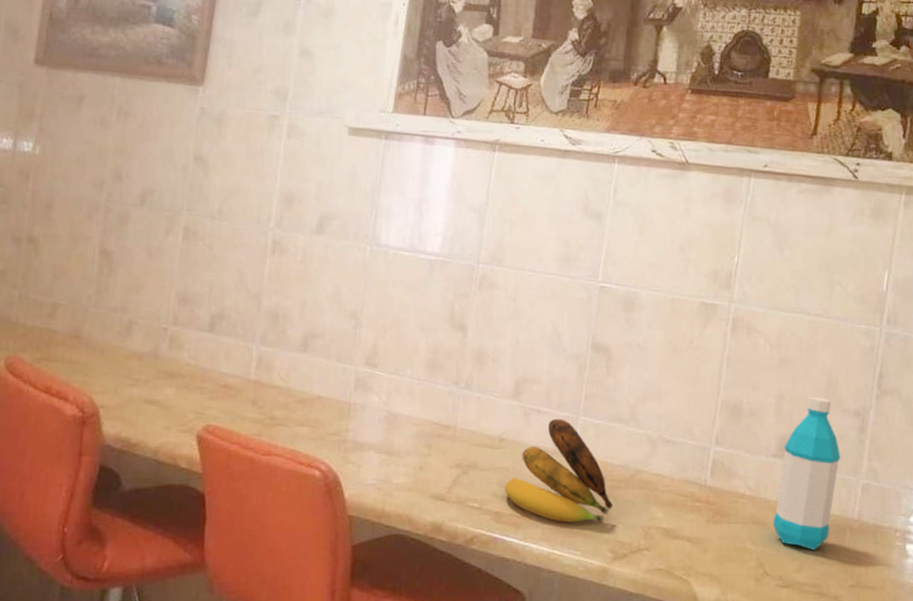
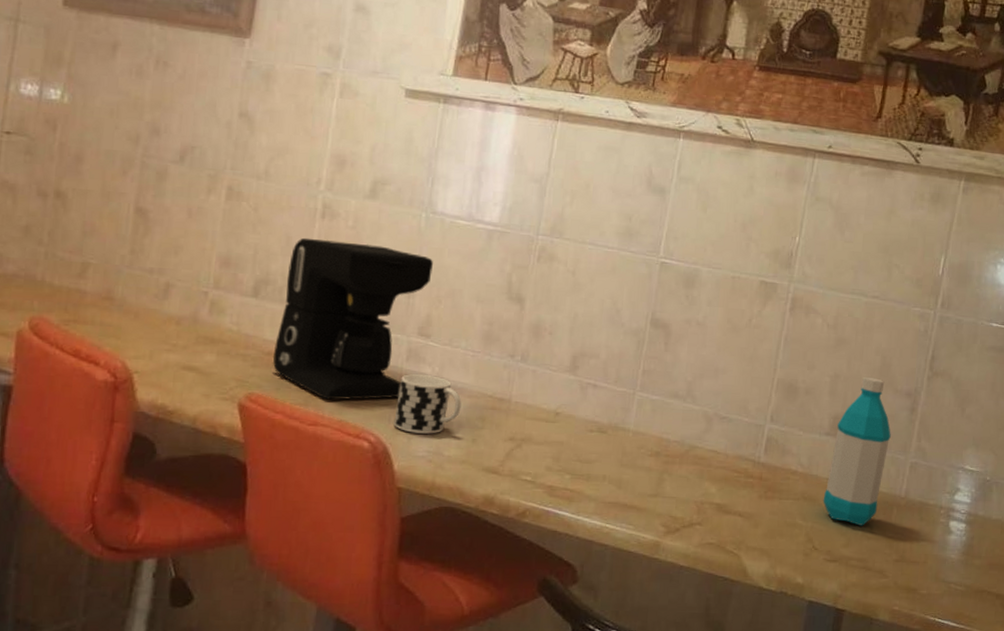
coffee maker: none [228,273,378,430] -> present [273,237,433,400]
cup: none [343,403,409,462] -> present [393,374,462,434]
banana: present [504,418,614,523] -> none [558,393,668,497]

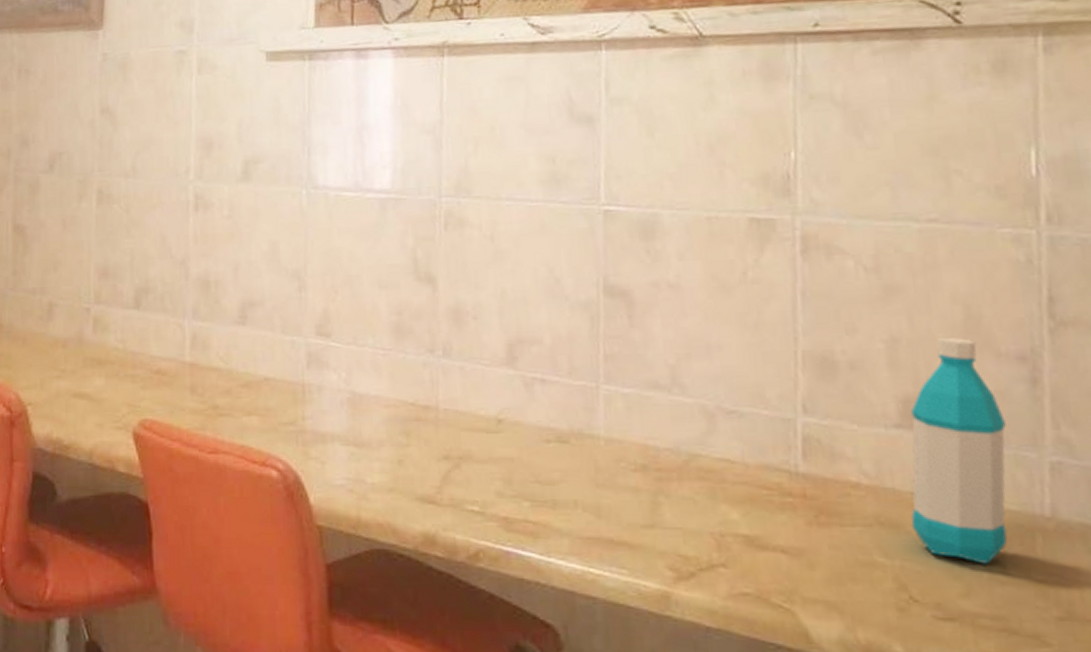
coffee maker: present [273,237,433,400] -> none [163,234,323,421]
cup: present [393,374,462,434] -> none [302,383,379,456]

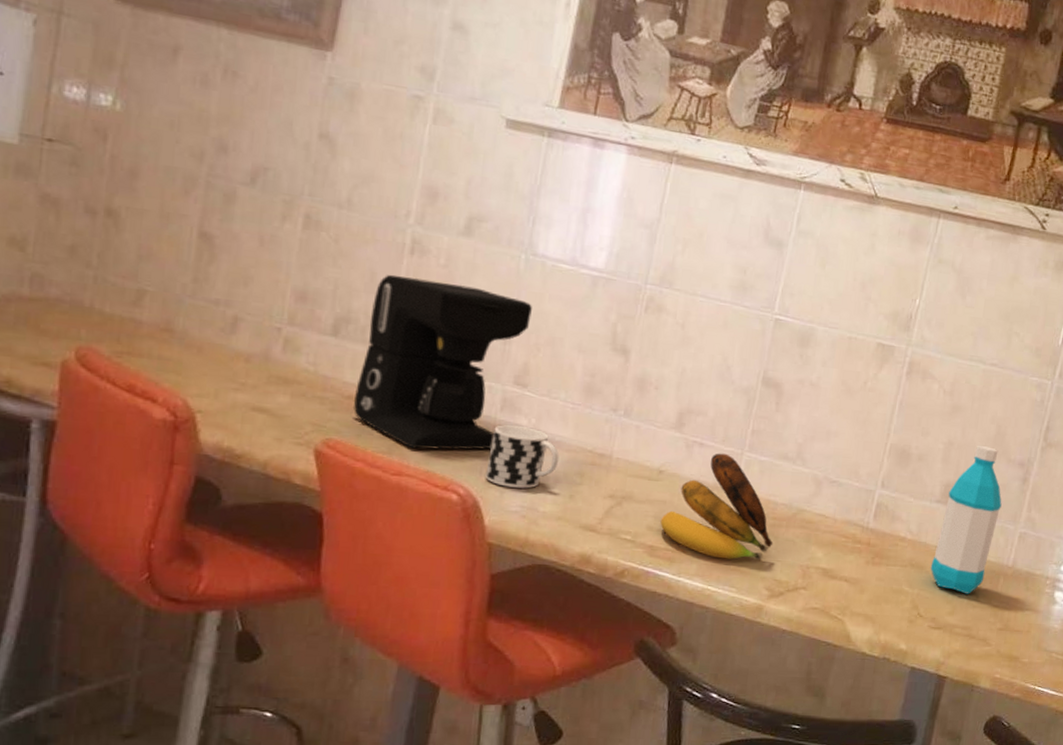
coffee maker: none [163,234,323,421] -> present [353,274,532,450]
cup: none [302,383,379,456] -> present [485,425,559,489]
banana: none [511,389,666,530] -> present [660,453,773,560]

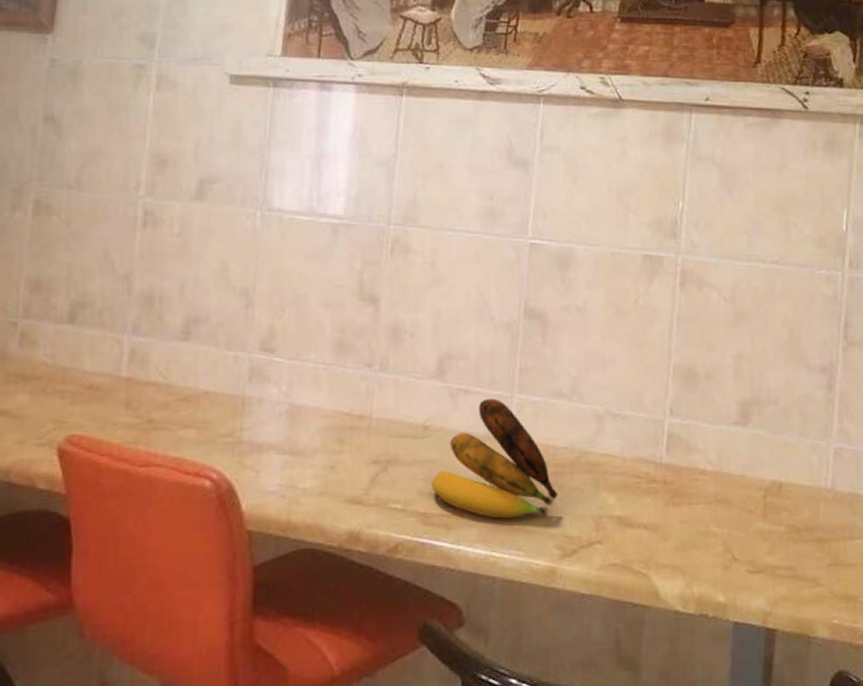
coffee maker: present [353,274,532,450] -> none [96,250,272,435]
cup: present [485,425,559,489] -> none [238,396,315,465]
water bottle: present [930,445,1002,594] -> none [738,353,809,528]

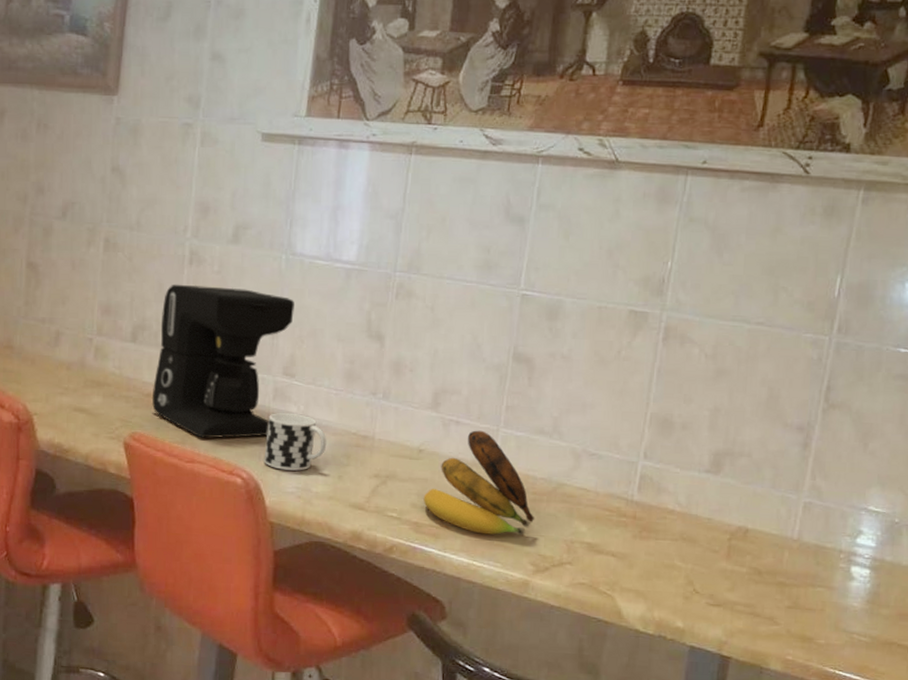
coffee maker: none [96,250,272,435] -> present [152,284,294,439]
cup: none [238,396,315,465] -> present [264,413,327,471]

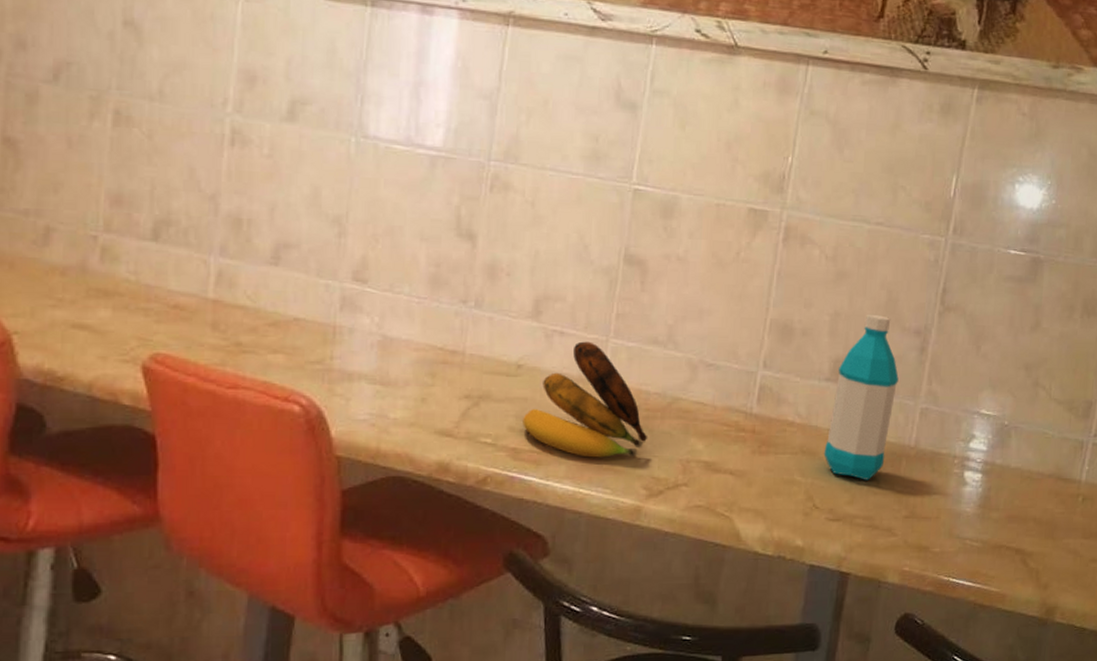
coffee maker: present [152,284,294,439] -> none [181,169,367,359]
cup: present [264,413,327,471] -> none [328,326,407,394]
water bottle: none [704,409,781,569] -> present [823,314,899,480]

